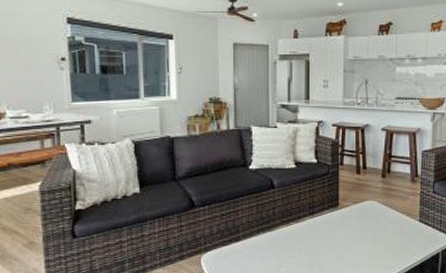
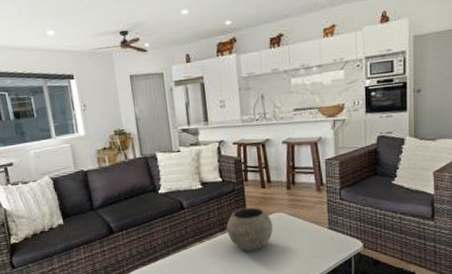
bowl: none [316,193,365,239] -> present [226,207,274,251]

